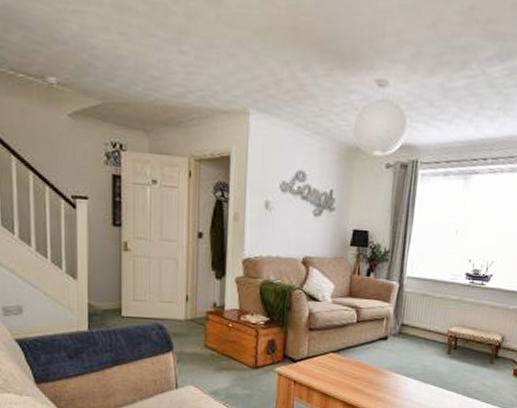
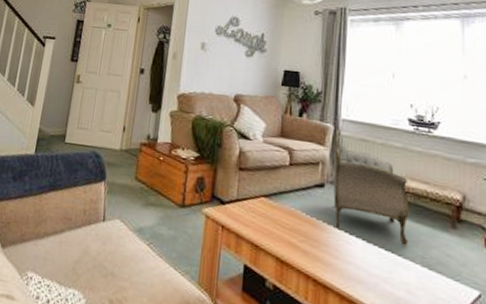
armchair: none [395,285,459,381] -> present [333,127,410,246]

